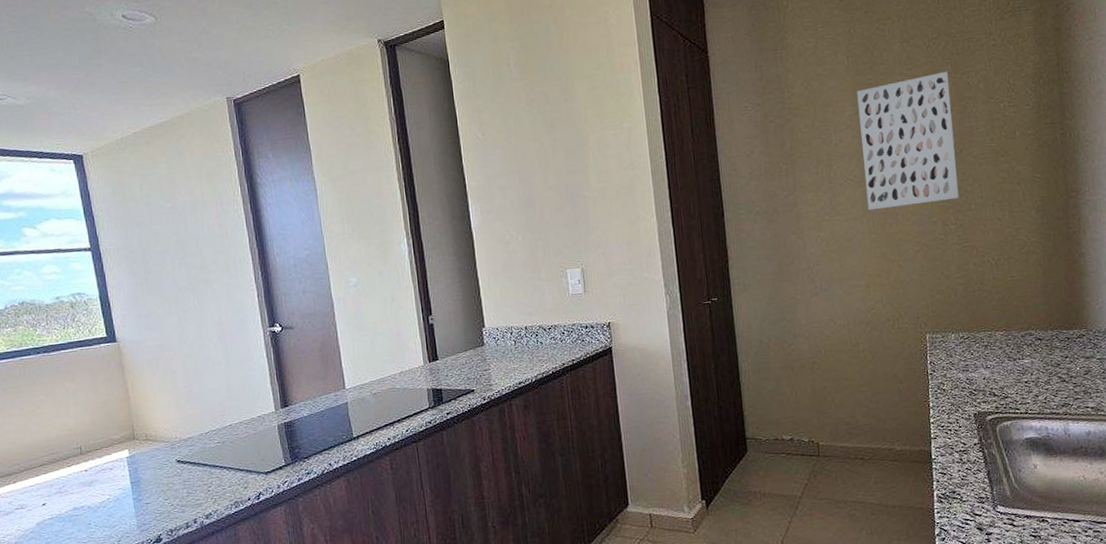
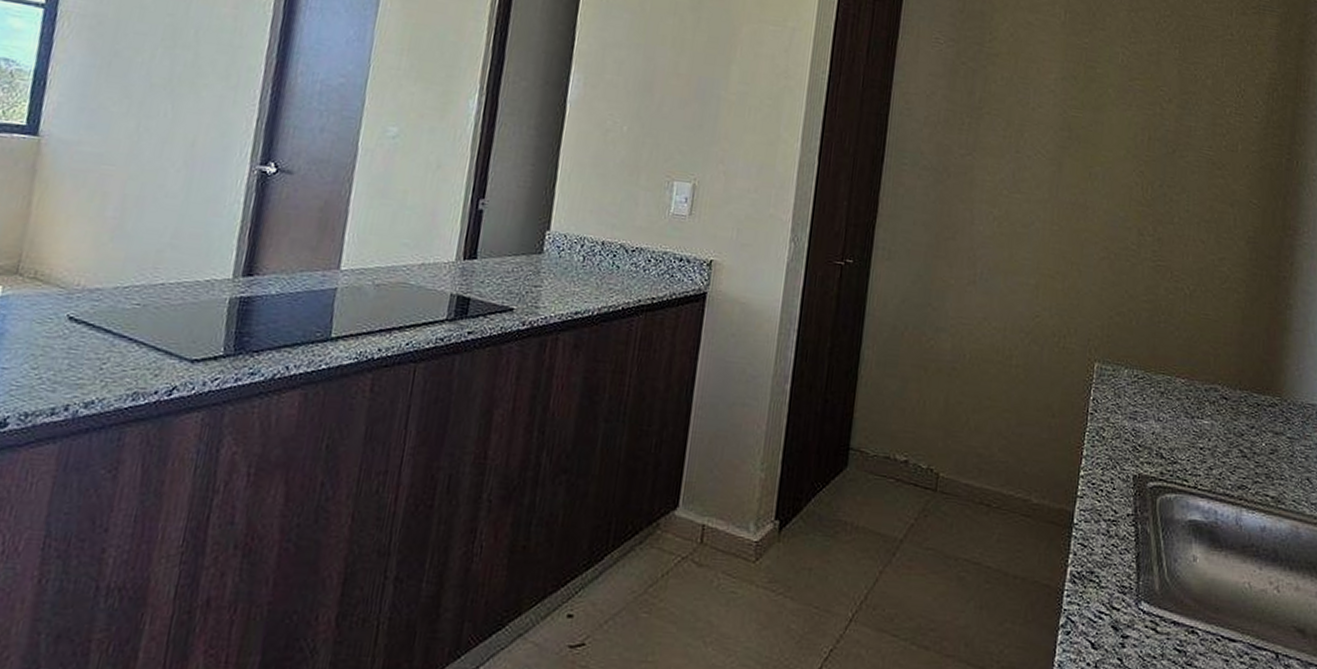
wall art: present [856,71,959,211] -> none [1055,52,1174,207]

